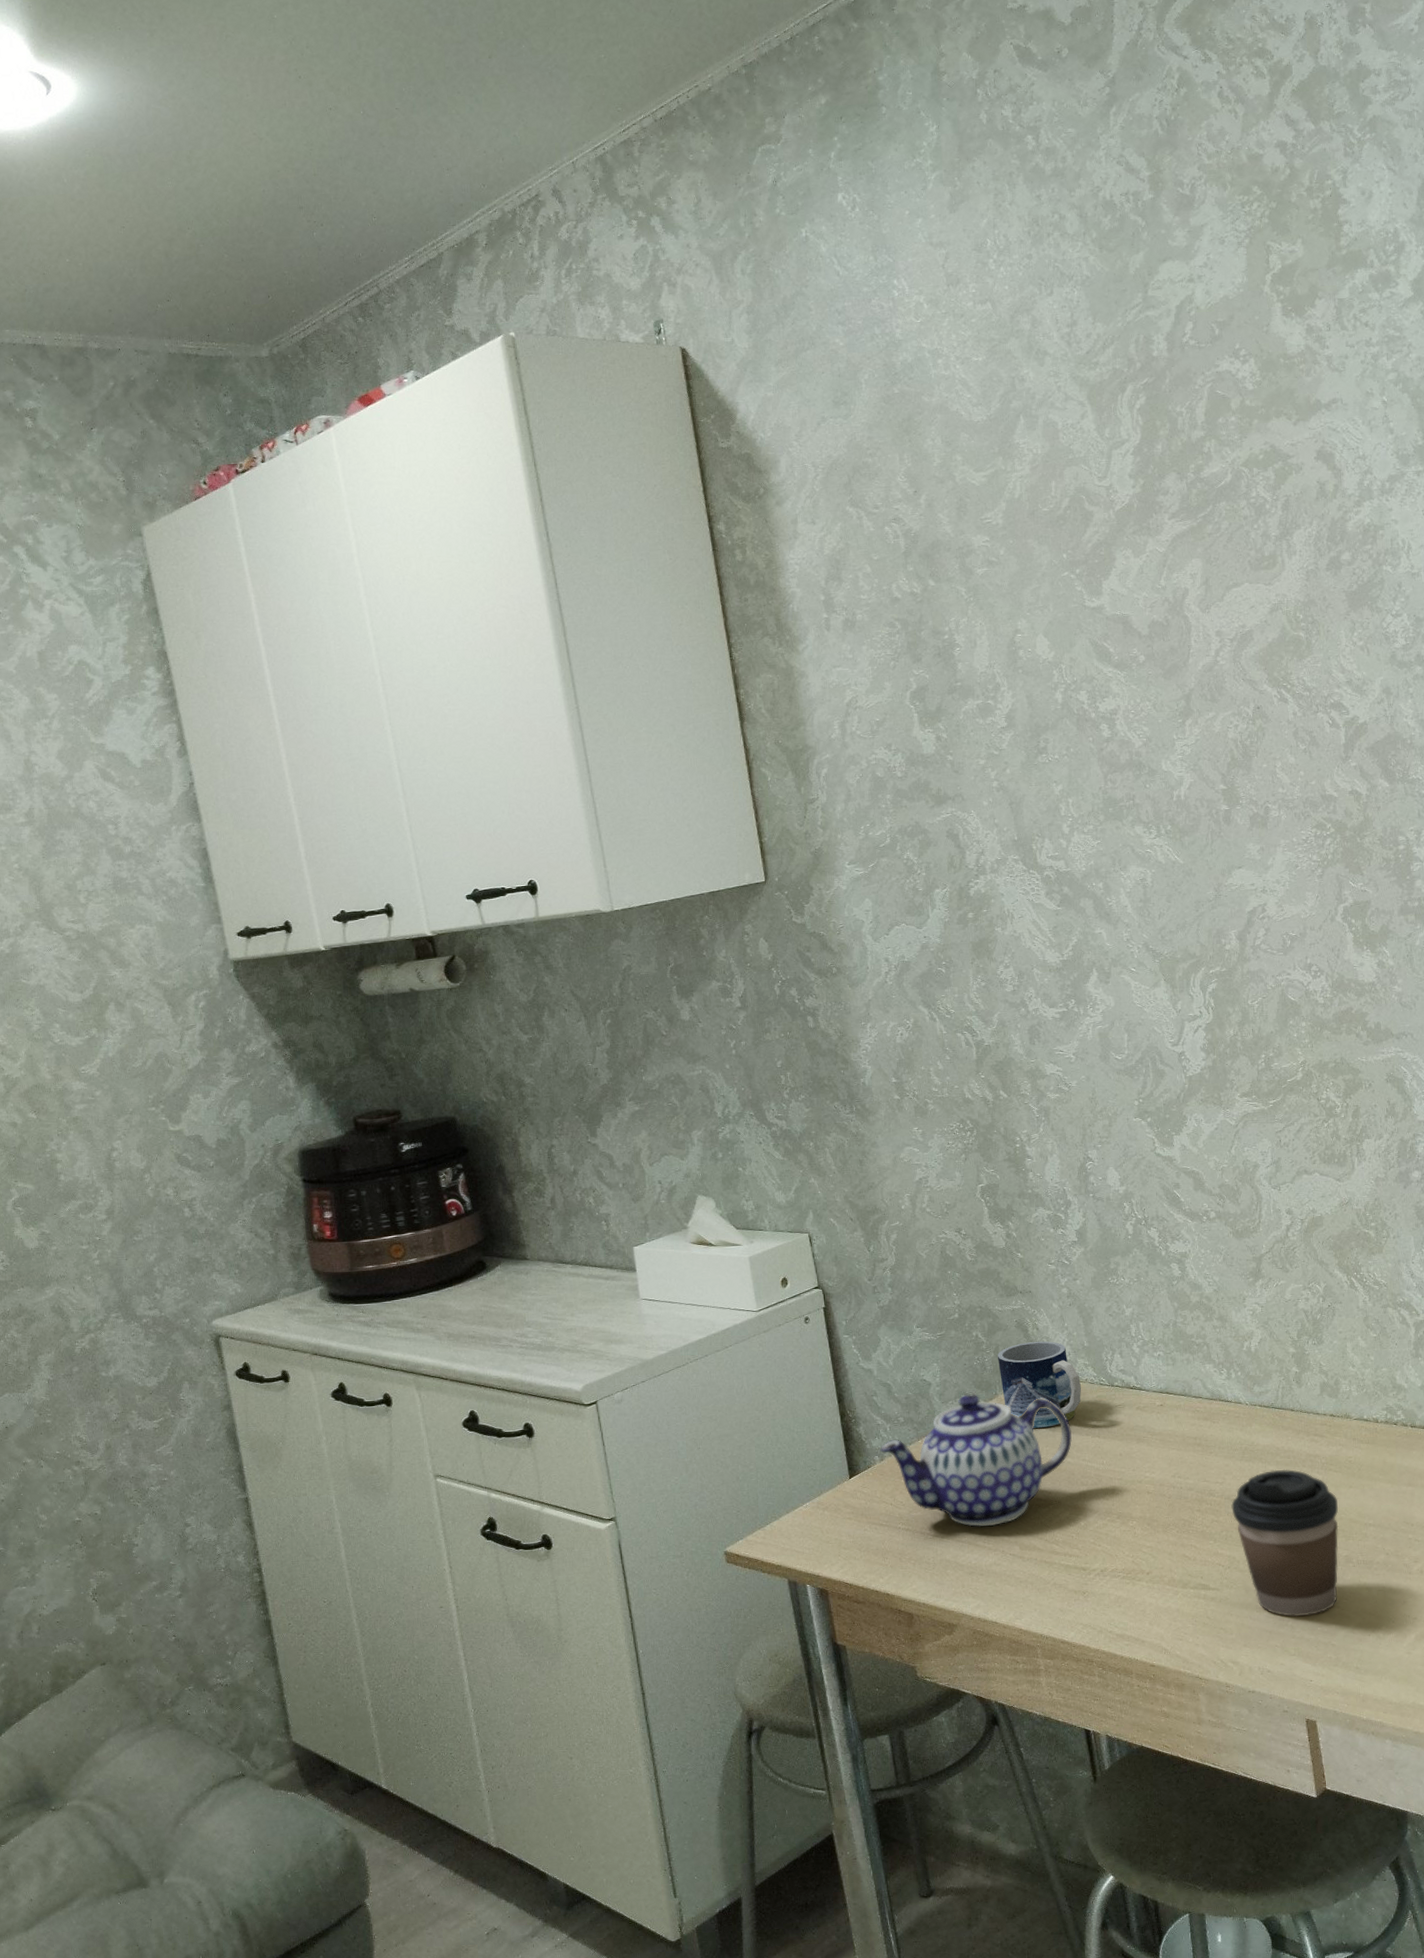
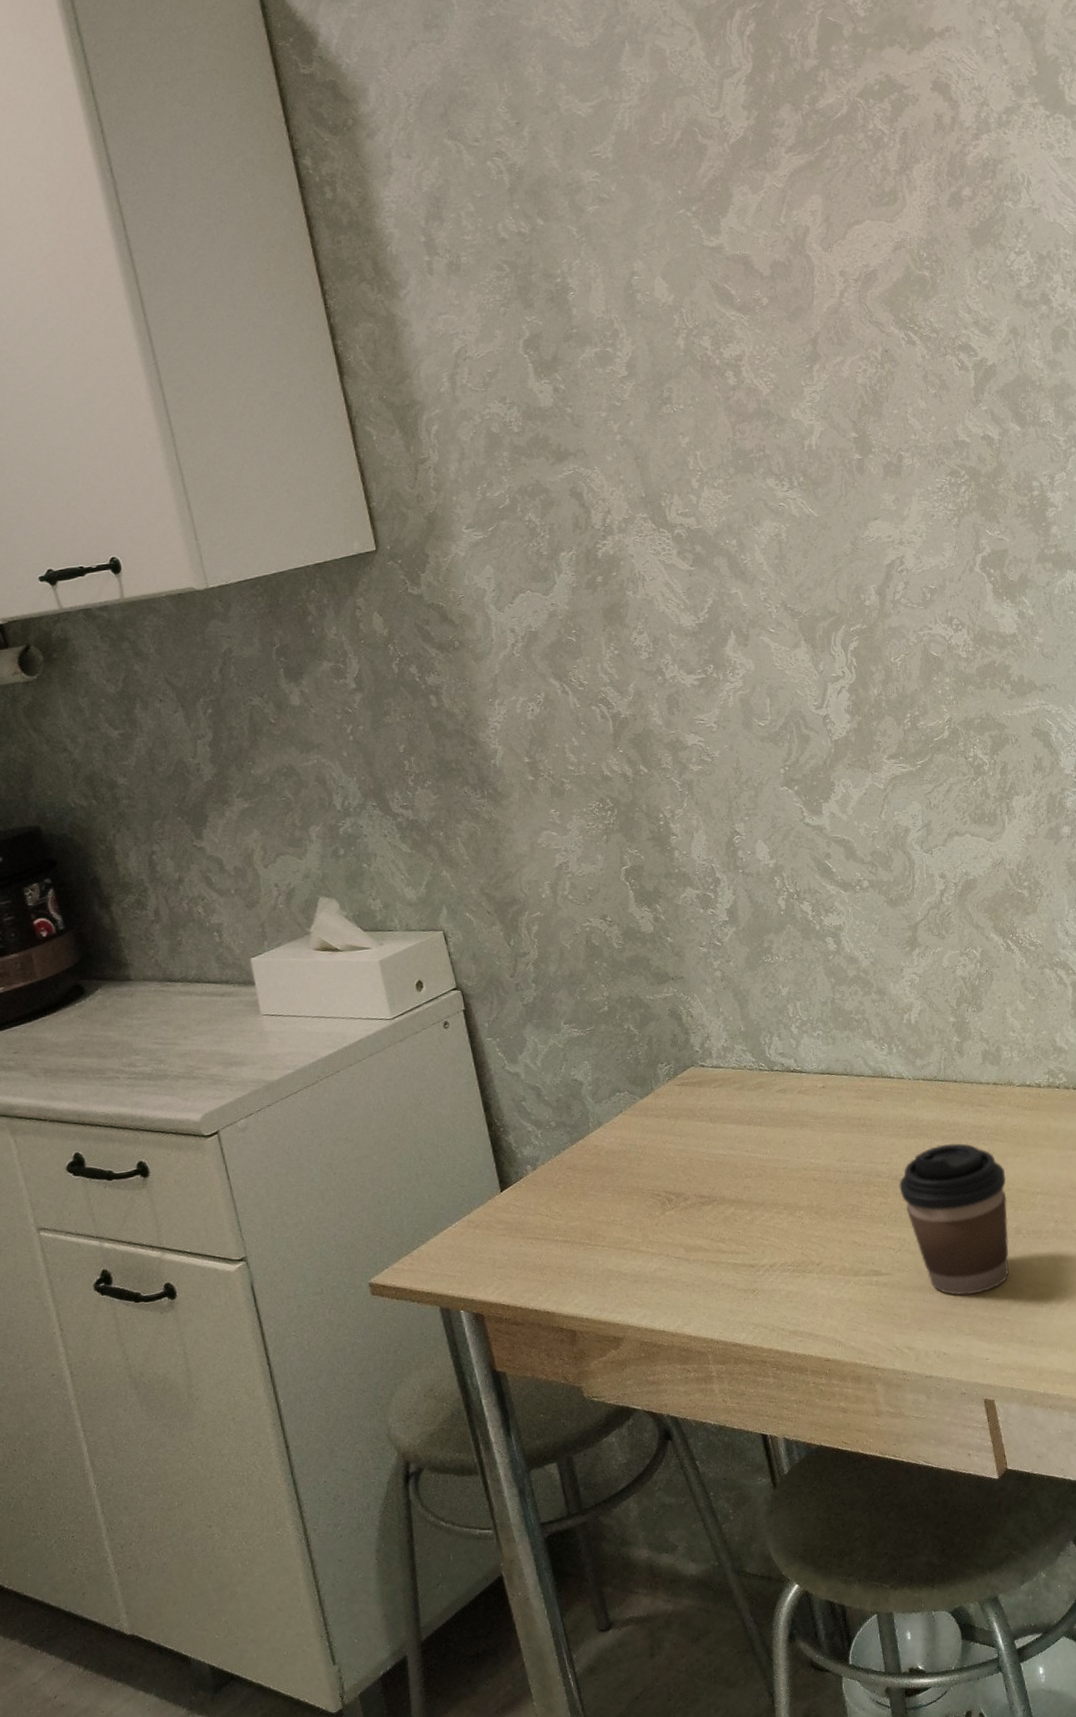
teapot: present [880,1394,1072,1527] -> none [532,1088,733,1232]
mug: present [997,1341,1082,1428] -> none [651,1028,741,1122]

